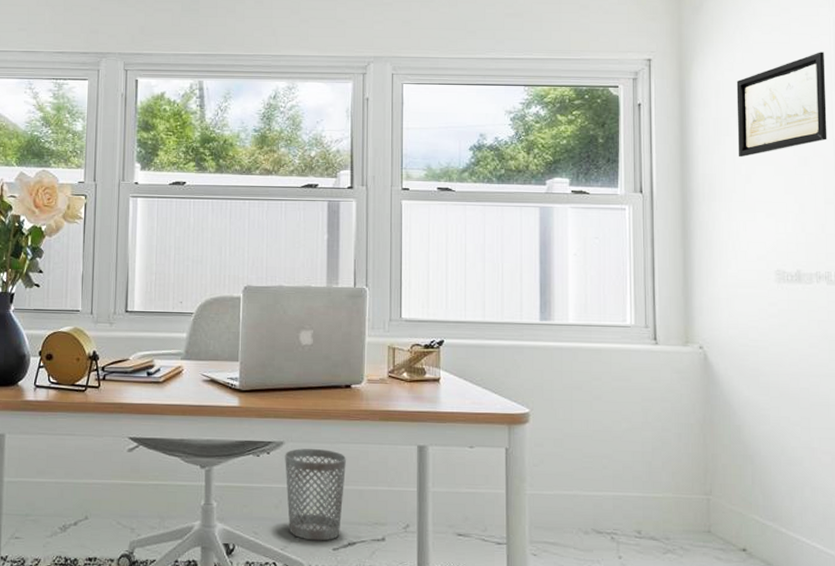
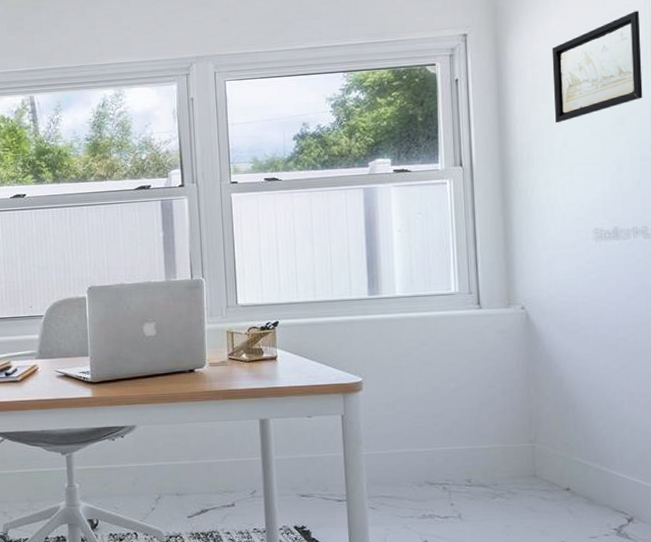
wastebasket: present [285,449,346,541] -> none [138,429,195,511]

